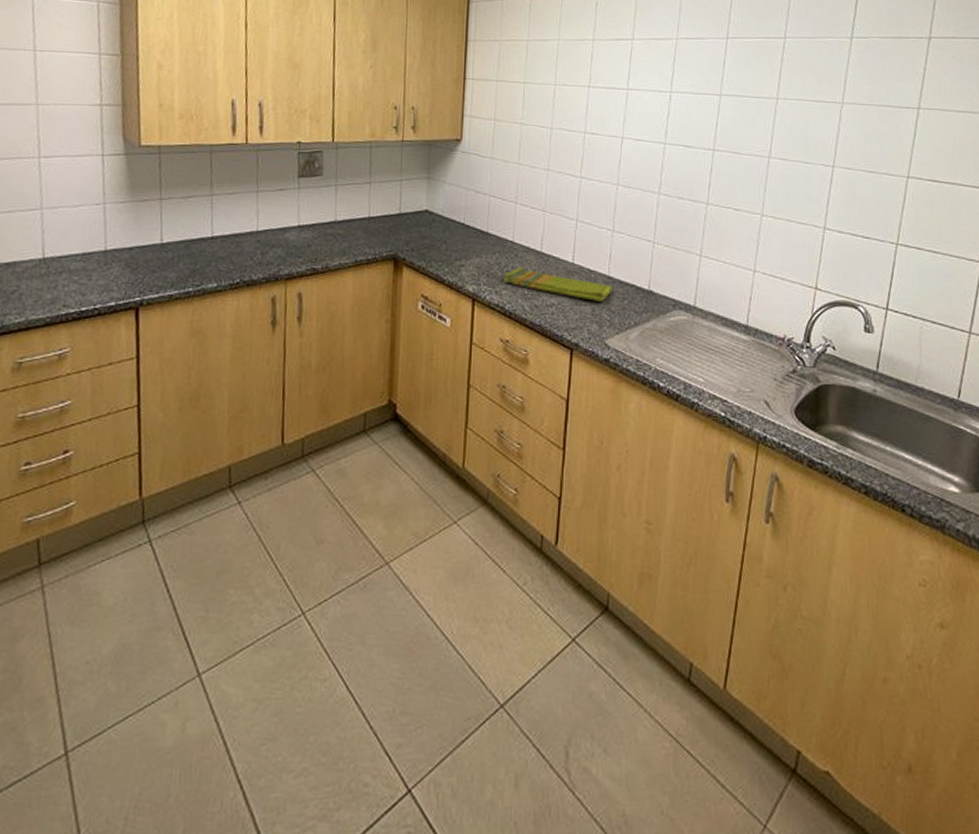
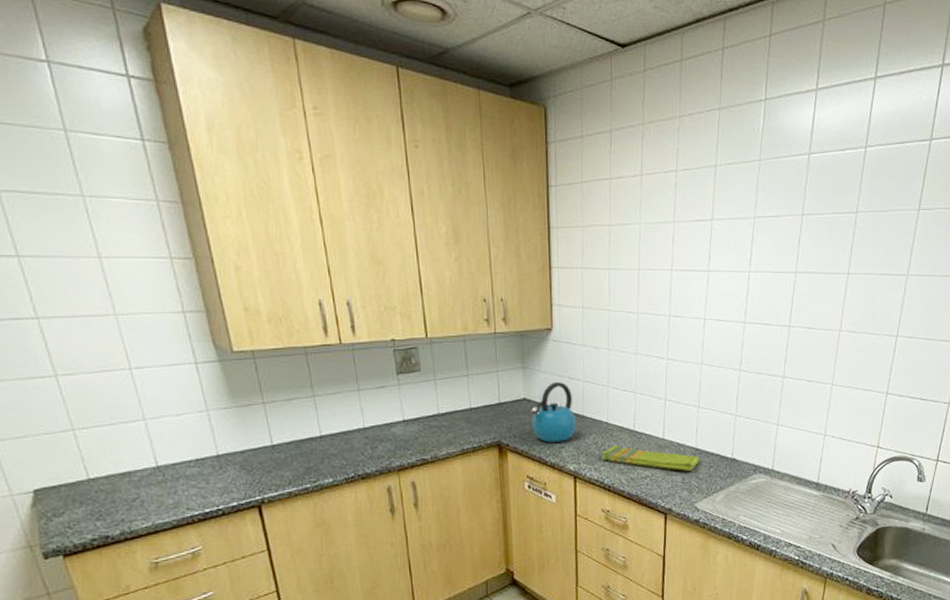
kettle: none [431,195,480,260] -> present [531,382,577,443]

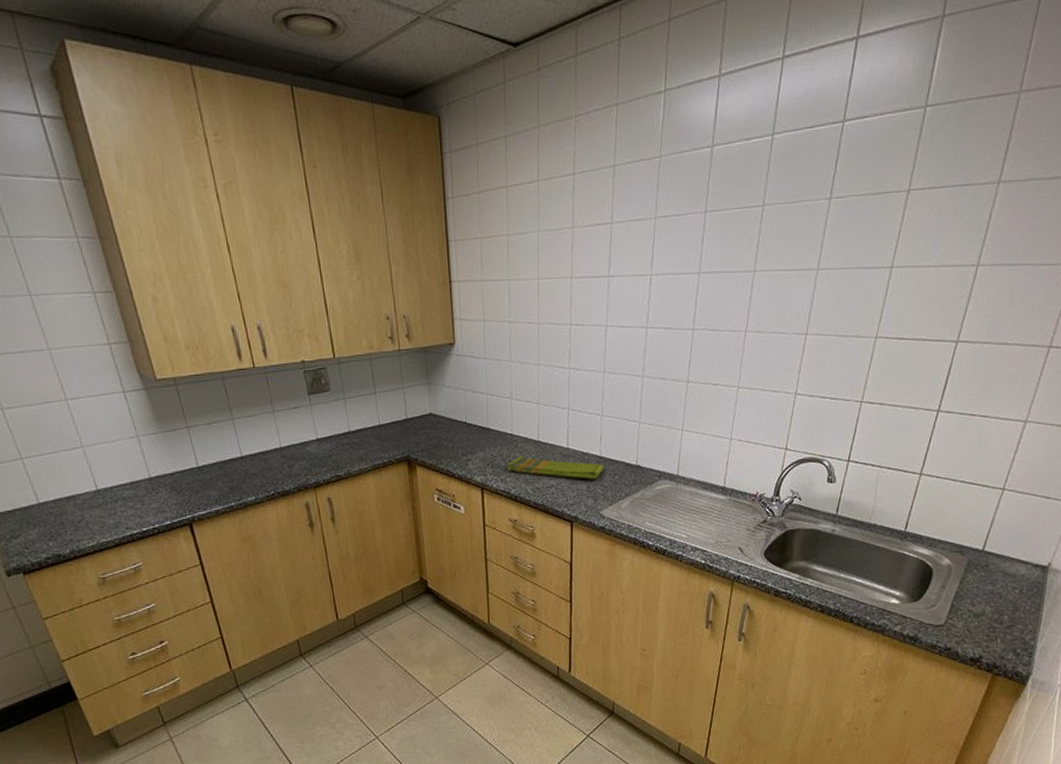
kettle: present [531,382,577,443] -> none [437,396,482,456]

